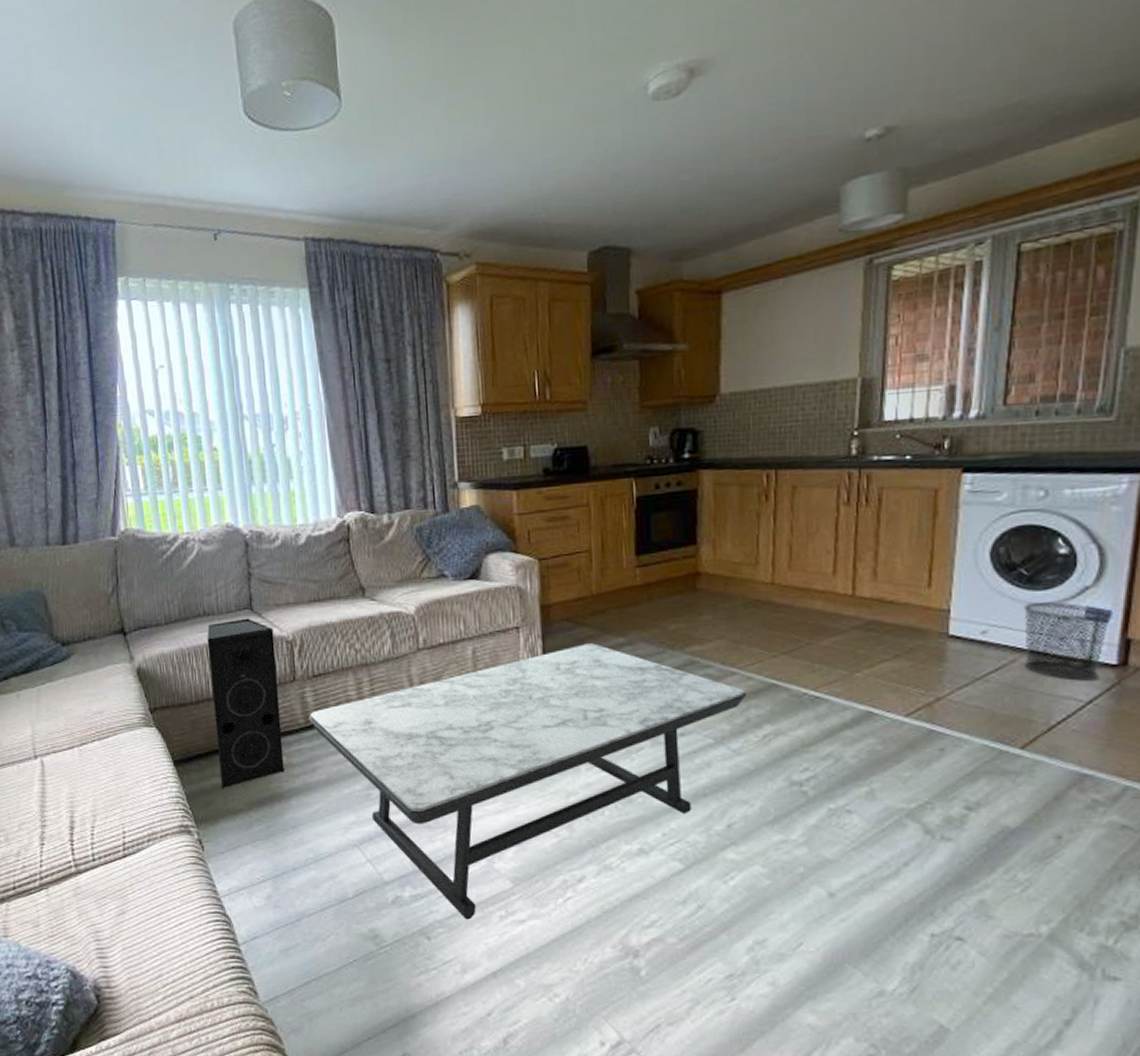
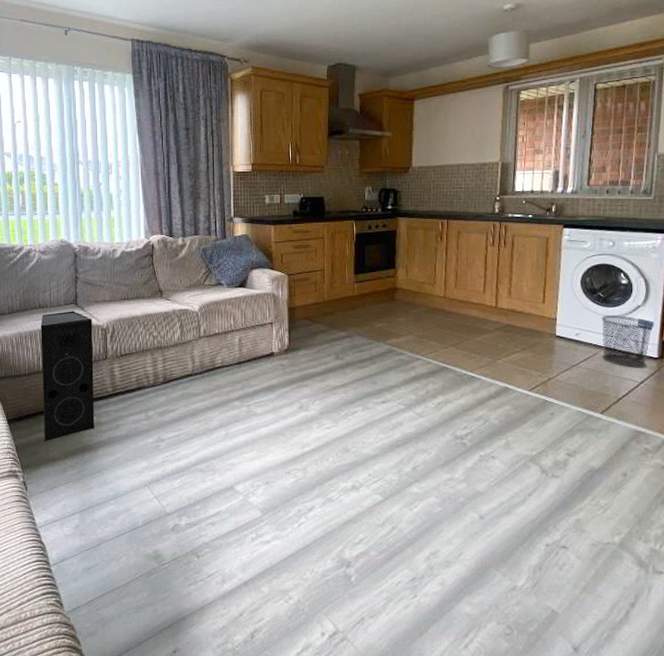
coffee table: present [308,643,747,920] -> none [115,336,427,542]

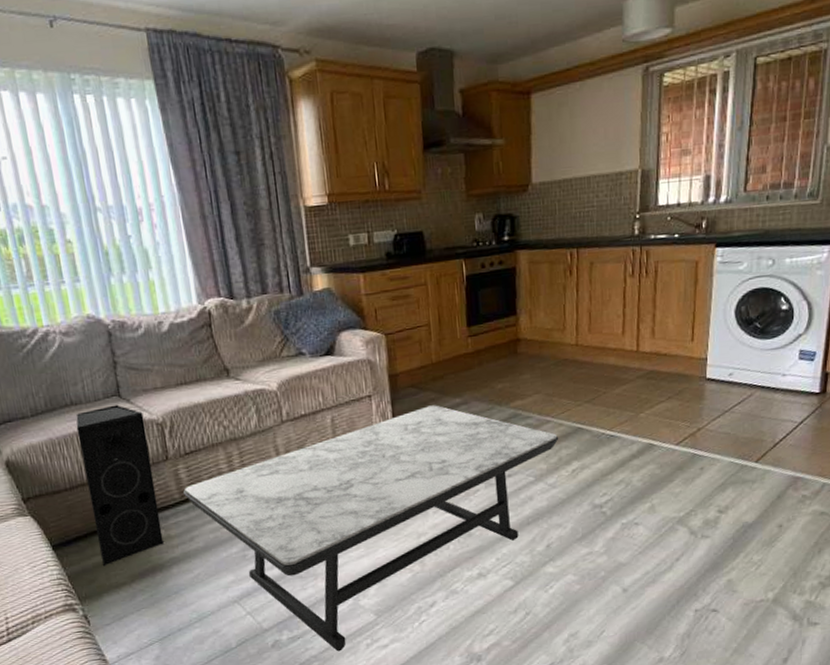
coffee table: none [115,336,427,542] -> present [182,405,559,652]
waste bin: present [601,315,654,368] -> none [758,347,817,407]

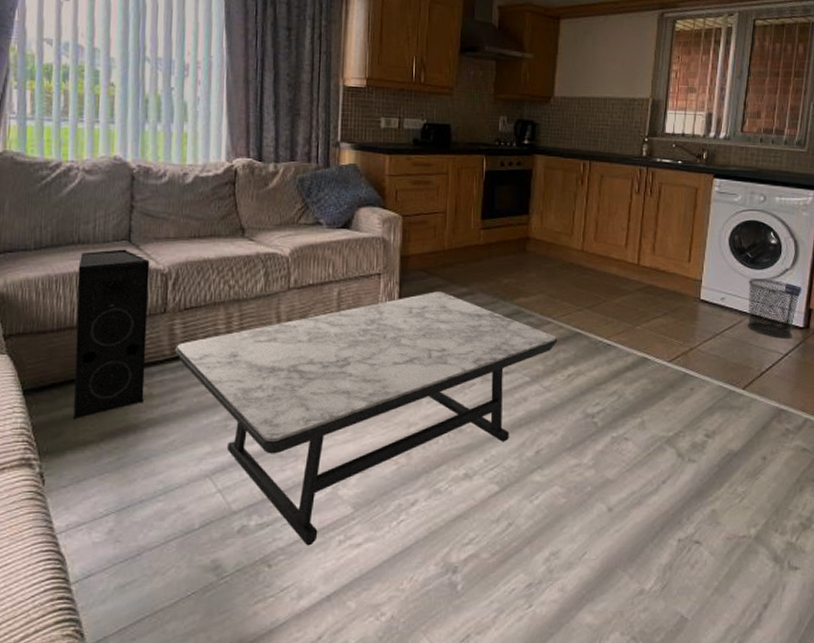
waste bin: none [758,347,817,407] -> present [747,279,801,338]

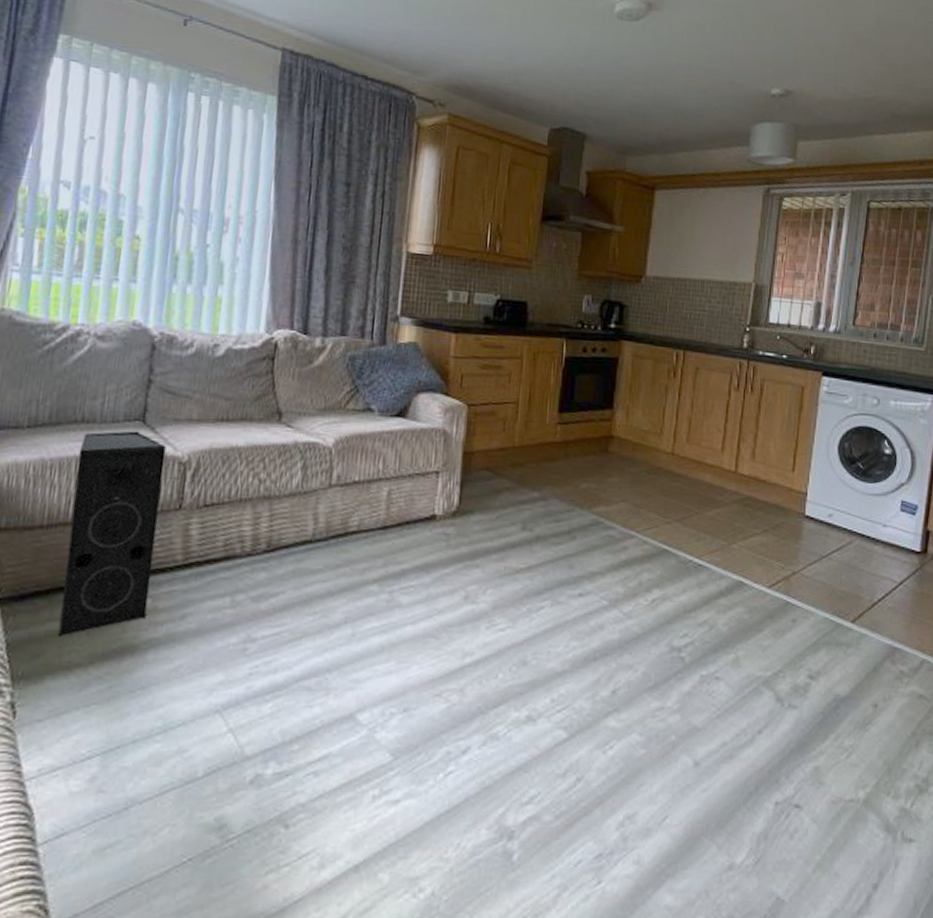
coffee table: present [174,291,558,546] -> none [188,495,642,802]
waste bin: present [747,279,801,338] -> none [857,493,918,564]

